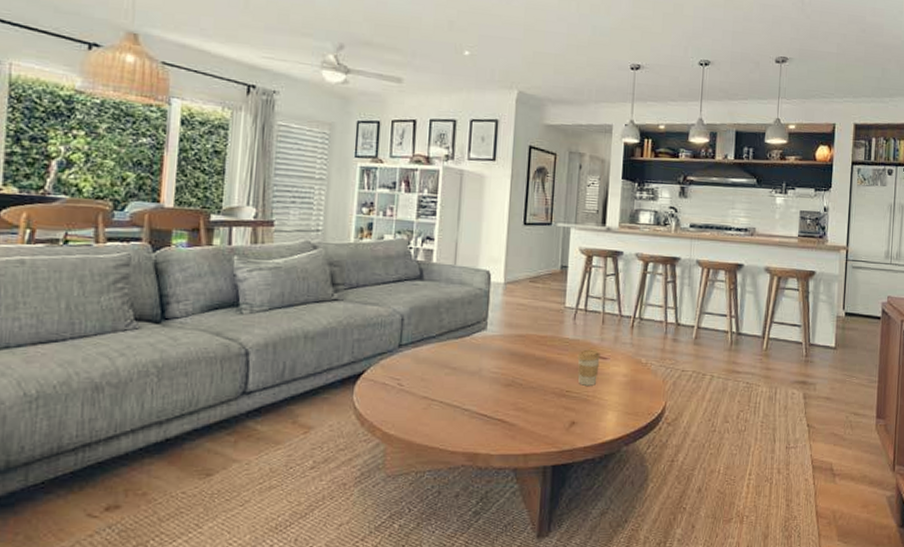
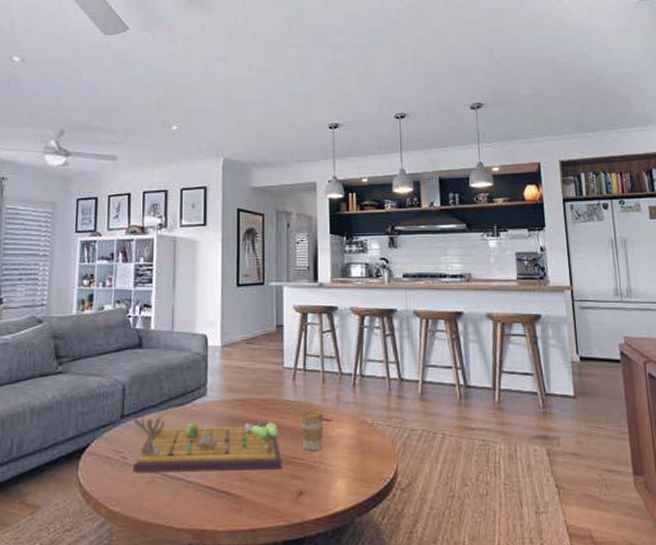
gameboard: none [409,346,558,401] -> present [133,416,283,473]

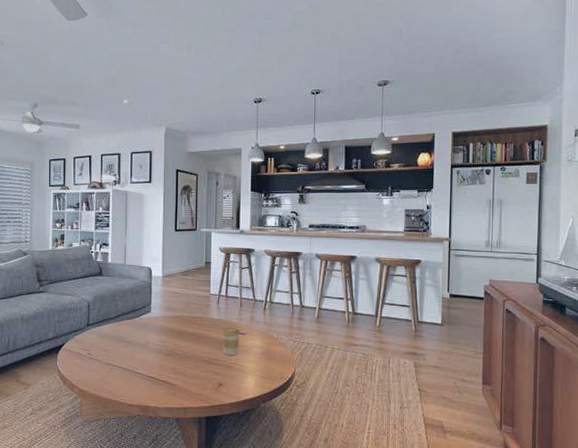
gameboard: present [133,416,283,473] -> none [96,325,207,367]

